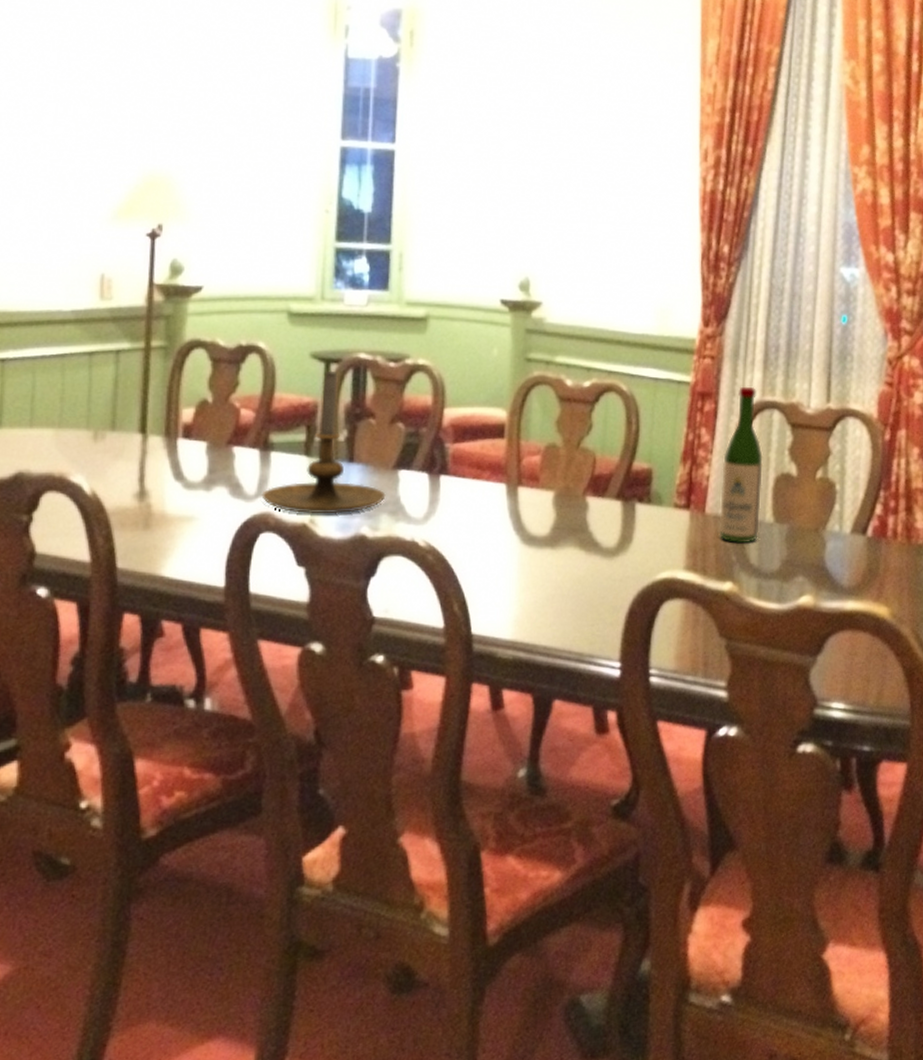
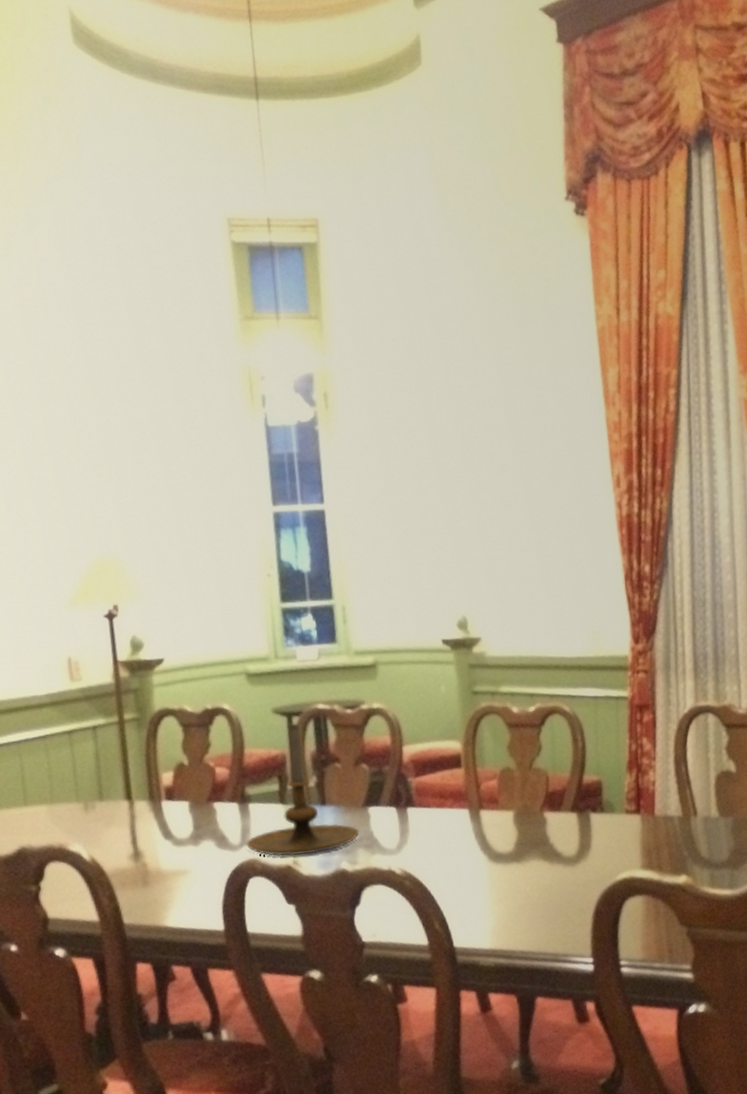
wine bottle: present [718,386,763,544] -> none [666,694,707,840]

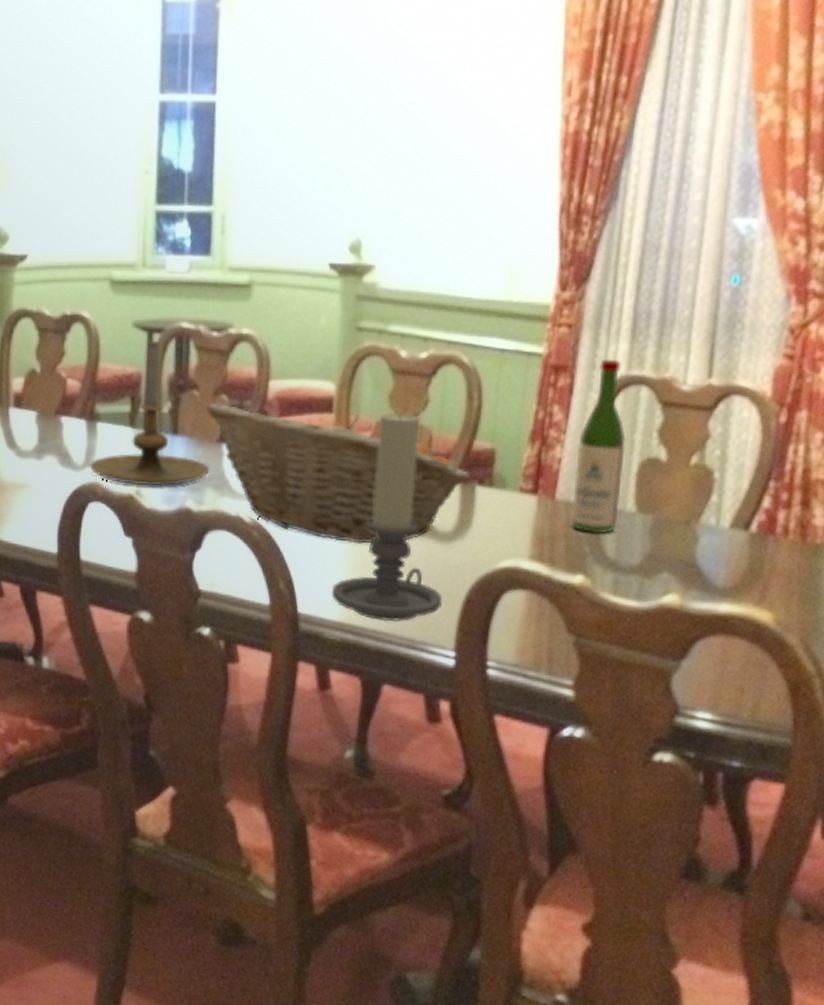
fruit basket: none [348,767,585,878] -> present [205,402,471,544]
candle holder: none [481,758,577,942] -> present [331,411,443,622]
wine bottle: none [666,694,707,840] -> present [570,359,626,534]

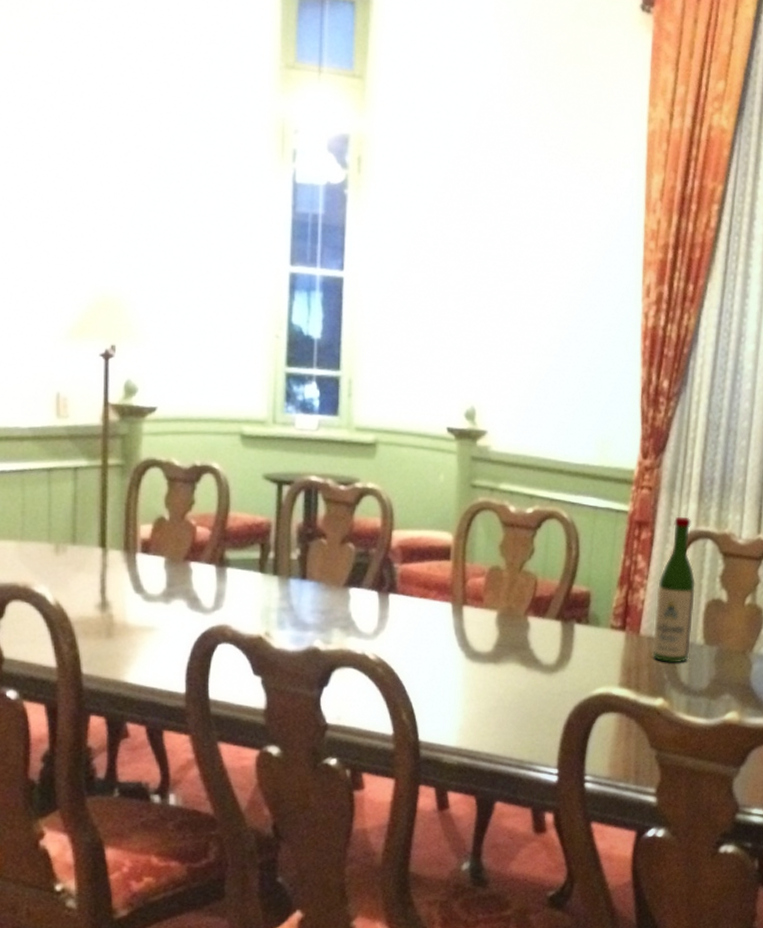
candle holder: present [89,340,210,487] -> none [218,492,337,628]
fruit basket: present [205,402,471,544] -> none [333,550,570,677]
candle holder: present [331,411,443,622] -> none [449,559,547,746]

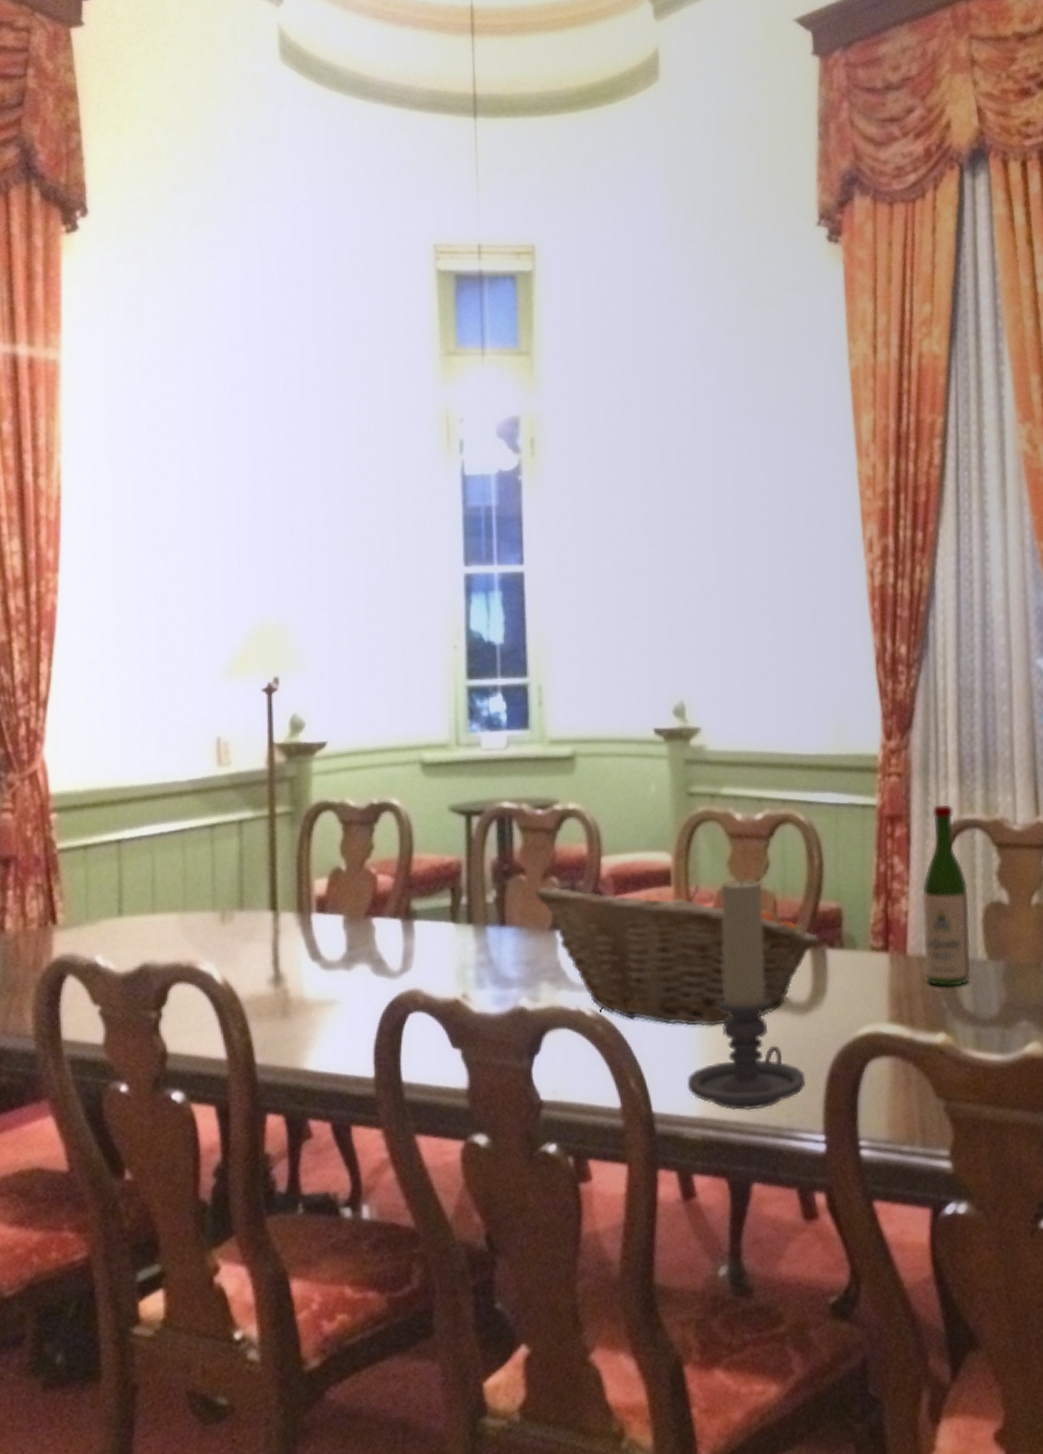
fruit basket: none [333,550,570,677] -> present [534,885,820,1026]
candle holder: none [449,559,547,746] -> present [687,877,806,1111]

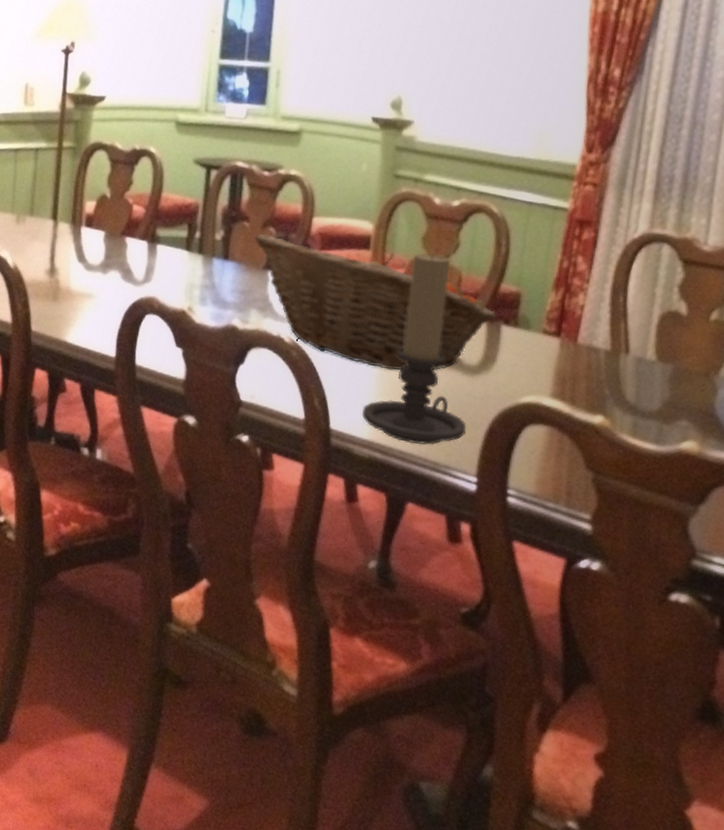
wine bottle: present [921,804,972,988] -> none [591,216,647,379]

